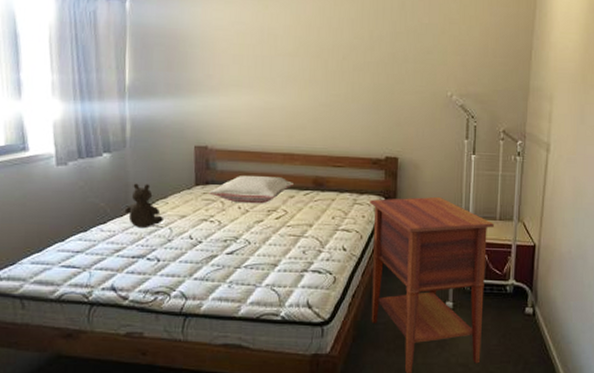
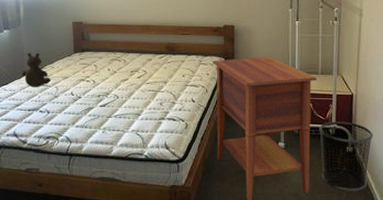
pillow: present [207,175,295,204] -> none [84,43,152,66]
waste bin: none [494,277,557,361] -> present [319,121,373,191]

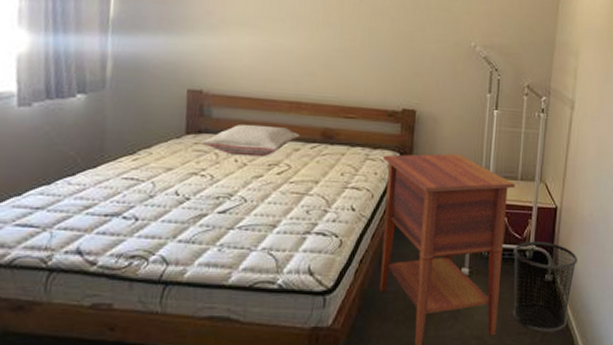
teddy bear: present [21,53,51,88] -> none [98,130,145,182]
pillow: none [84,43,152,66] -> present [200,124,301,157]

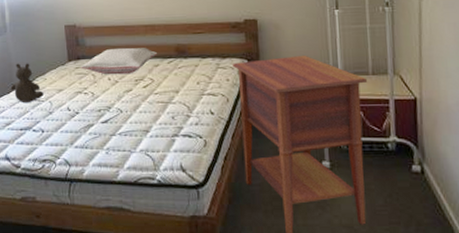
teddy bear: none [98,130,145,182] -> present [10,63,44,103]
waste bin: present [513,241,578,332] -> none [374,133,447,222]

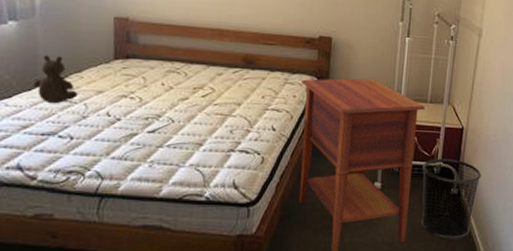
pillow: present [80,47,158,75] -> none [128,50,223,81]
waste bin: none [374,133,447,222] -> present [421,158,481,239]

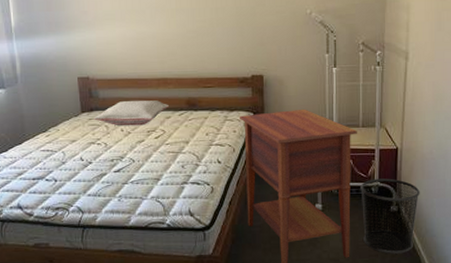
teddy bear: present [33,55,78,104] -> none [22,114,56,154]
pillow: none [128,50,223,81] -> present [93,100,170,126]

